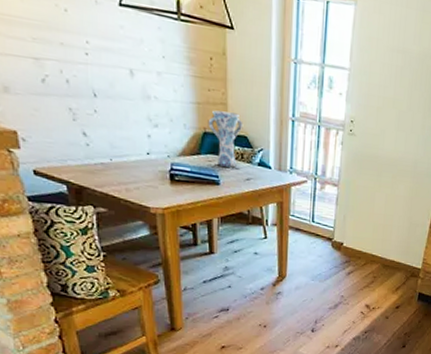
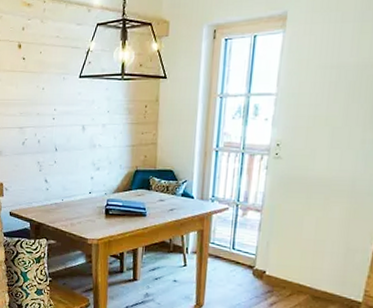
vase: present [208,110,243,168] -> none [139,150,170,200]

